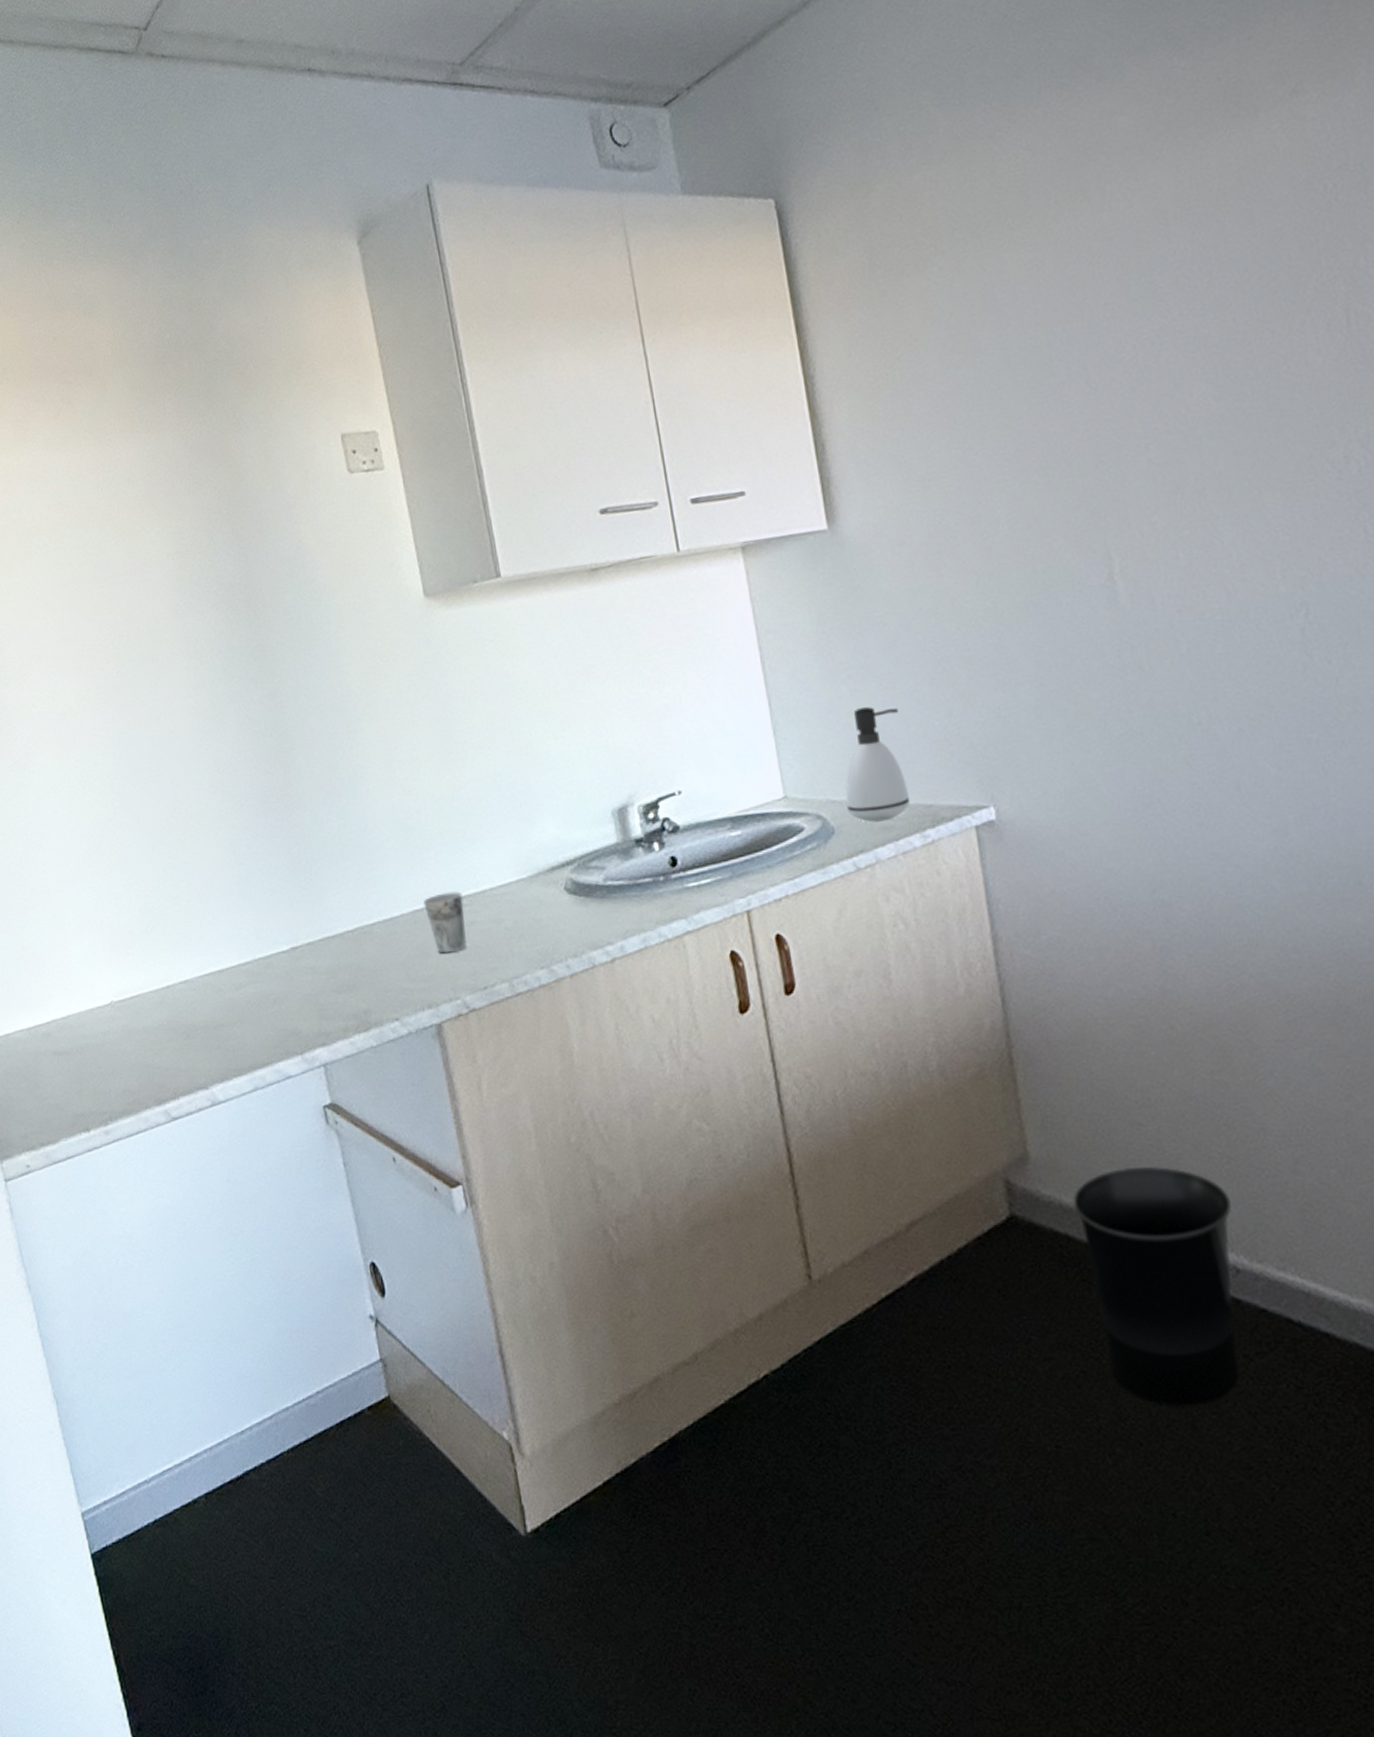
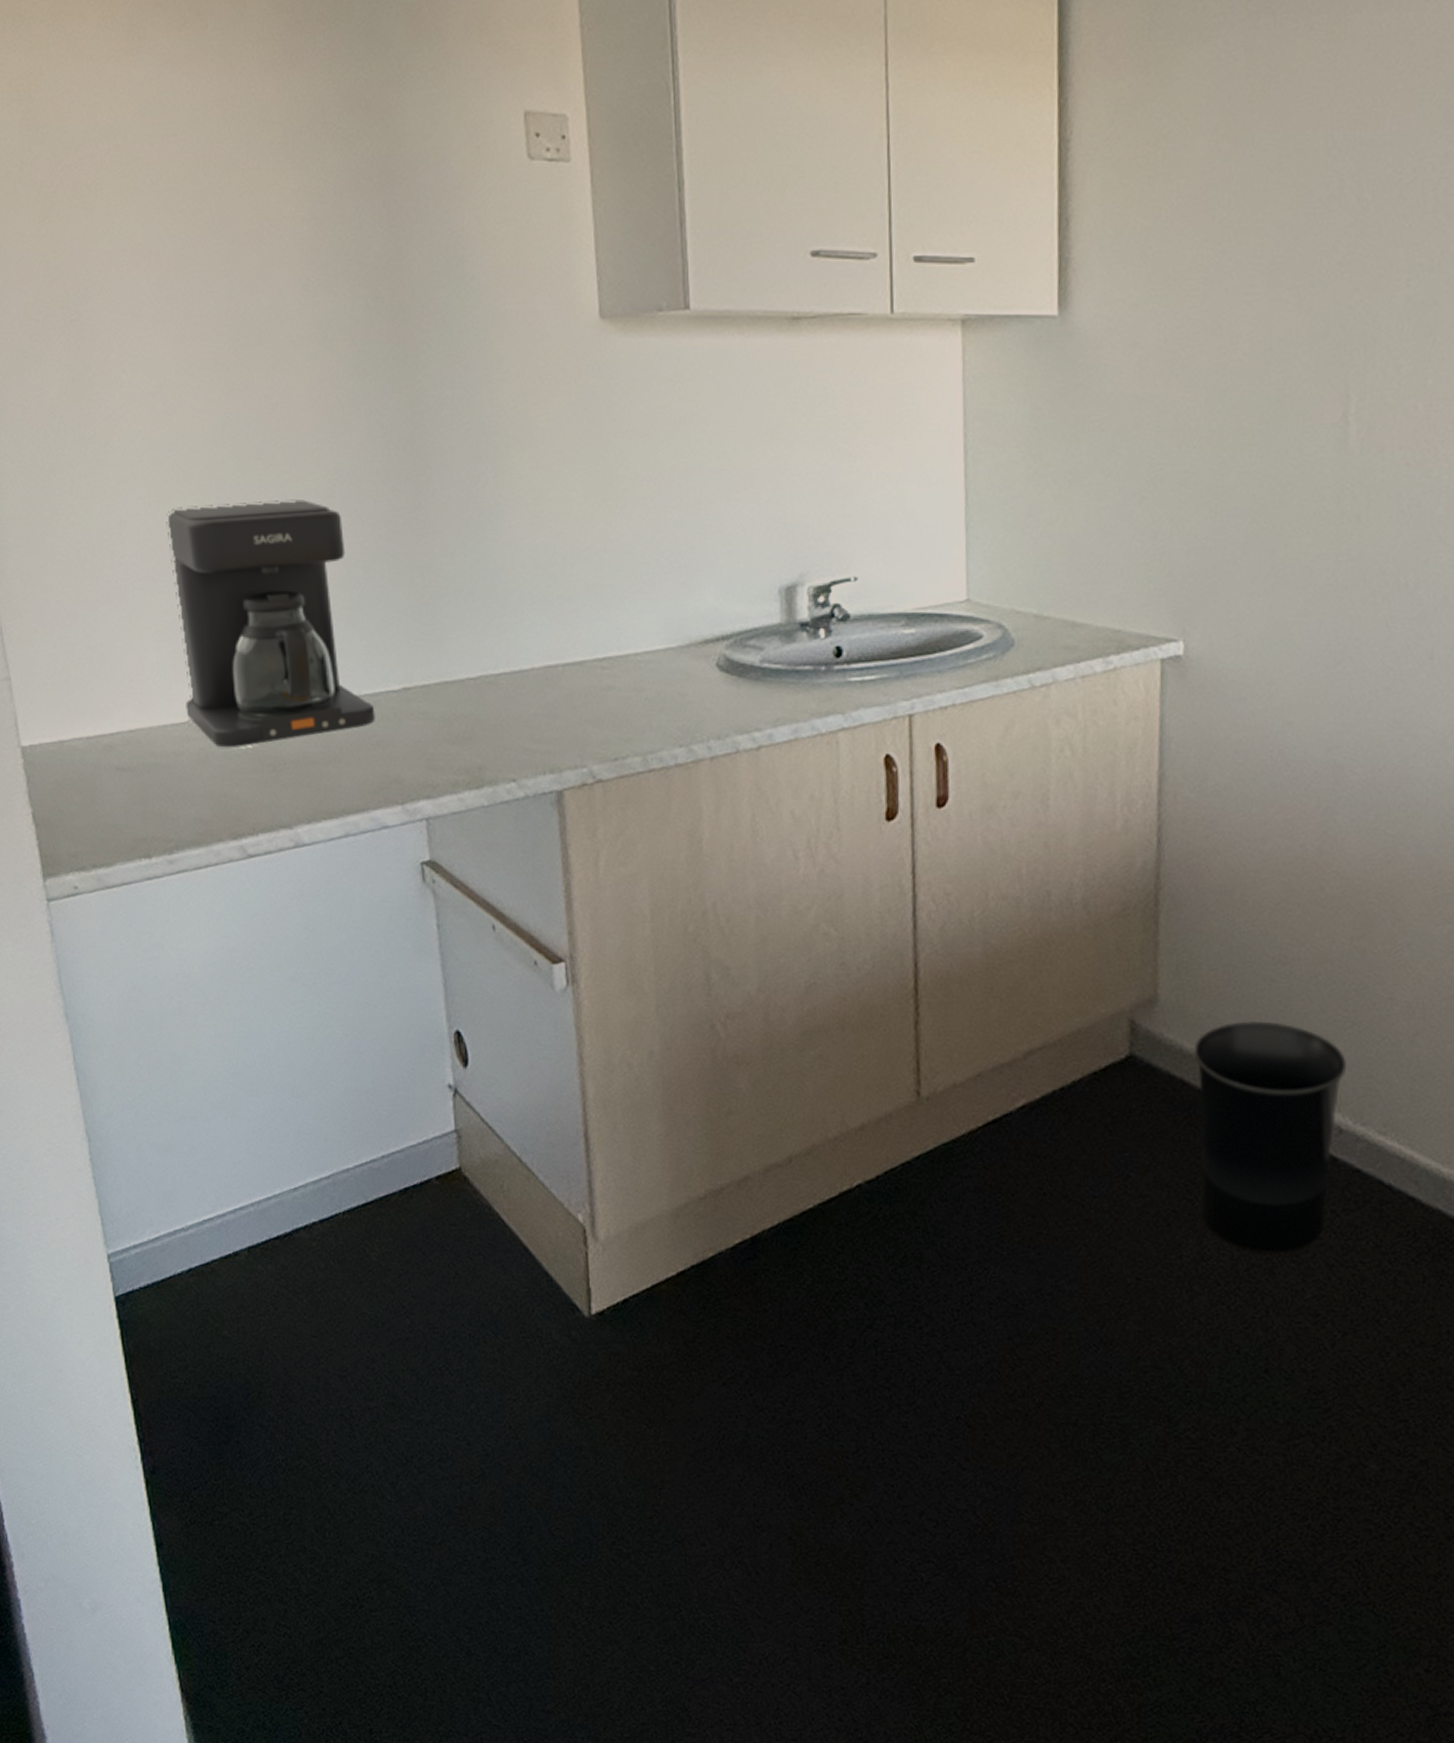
coffee maker: none [77,793,270,1023] -> present [166,499,375,748]
cup: present [423,891,468,954] -> none [558,651,603,717]
soap dispenser: present [845,707,911,823] -> none [1030,517,1102,641]

